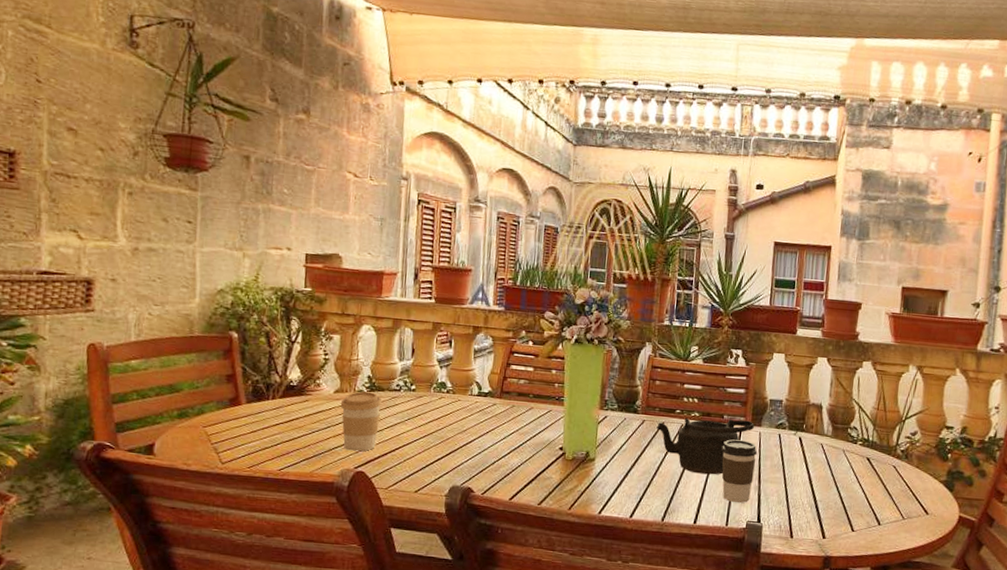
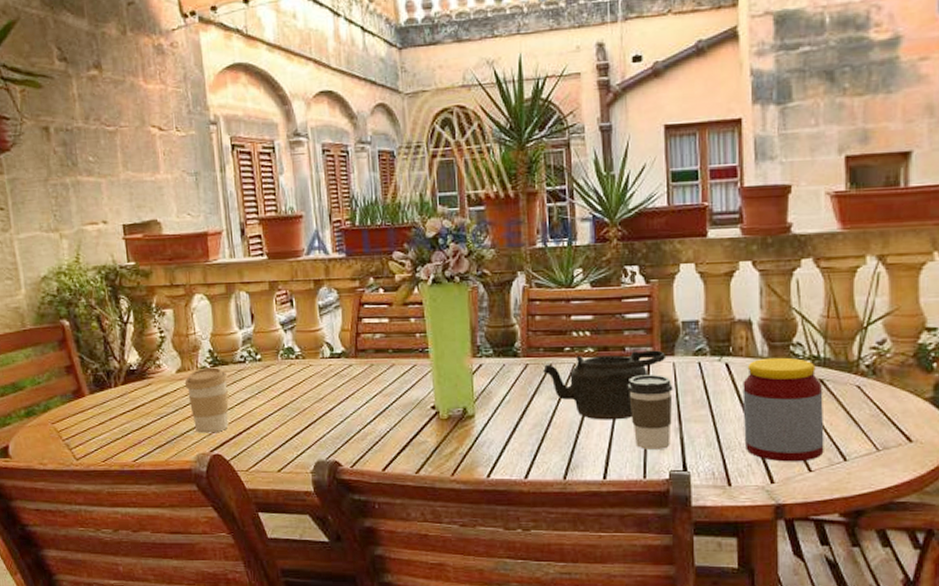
jar: none [806,436,869,523] -> present [743,357,824,462]

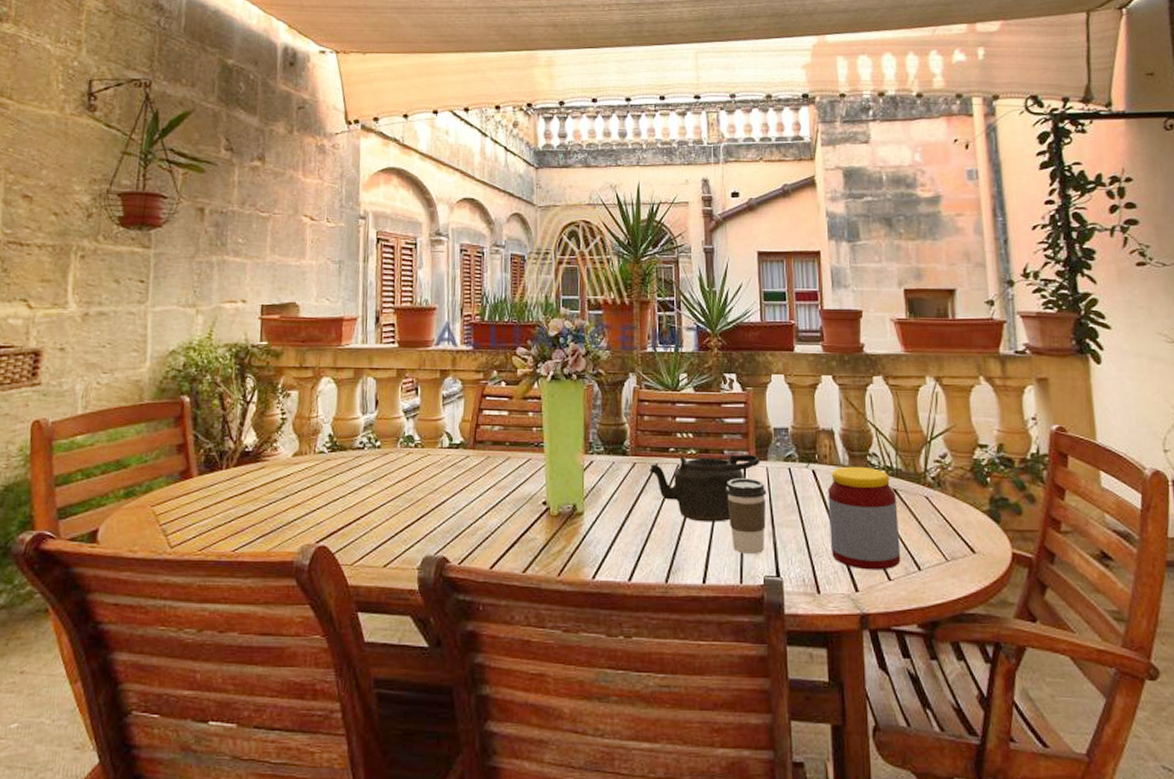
coffee cup: present [184,367,229,434] -> none [299,452,345,523]

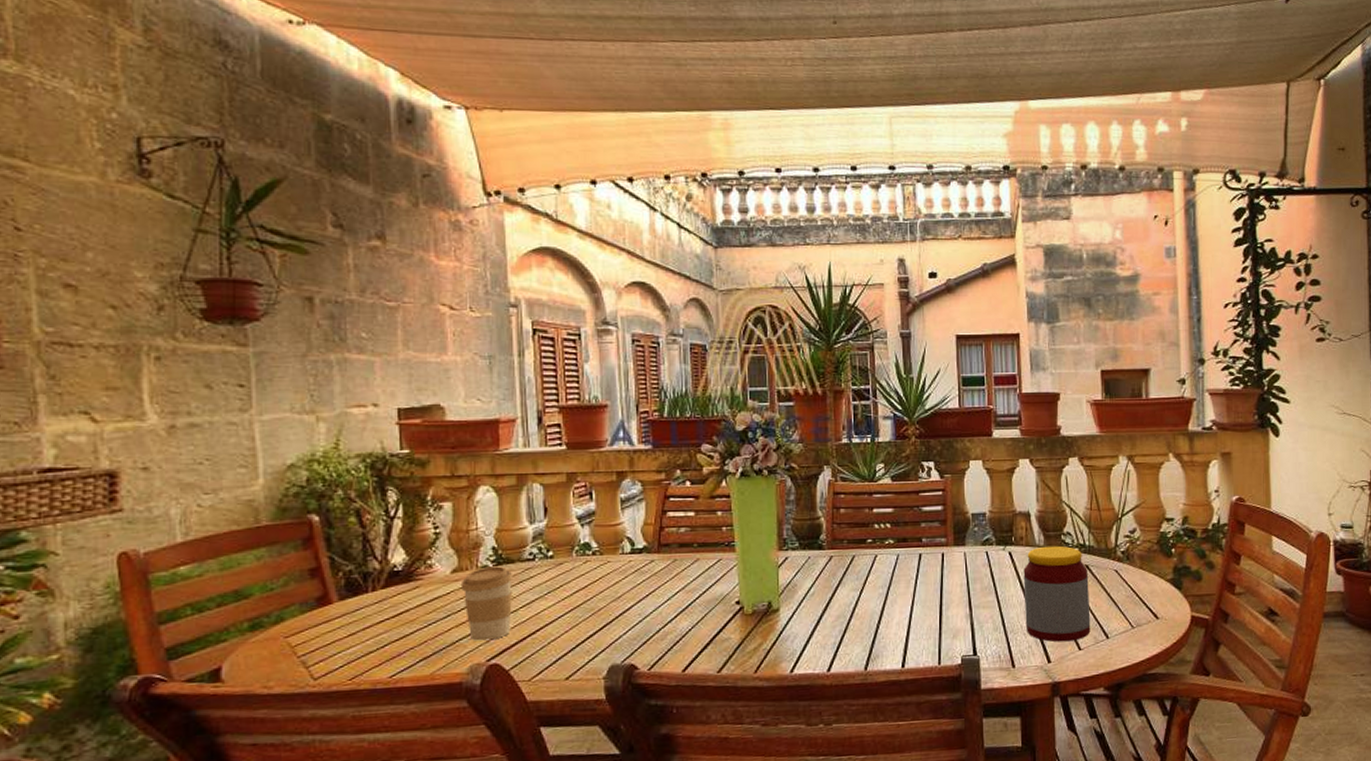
coffee cup: none [299,452,345,523] -> present [460,566,513,641]
teapot: present [649,454,761,522] -> none [847,541,959,610]
coffee cup: present [726,478,767,554] -> none [924,564,964,636]

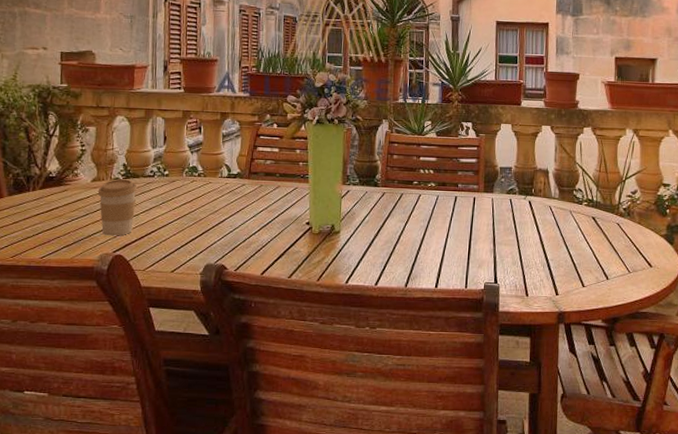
jar: present [1023,545,1091,642] -> none [539,199,595,279]

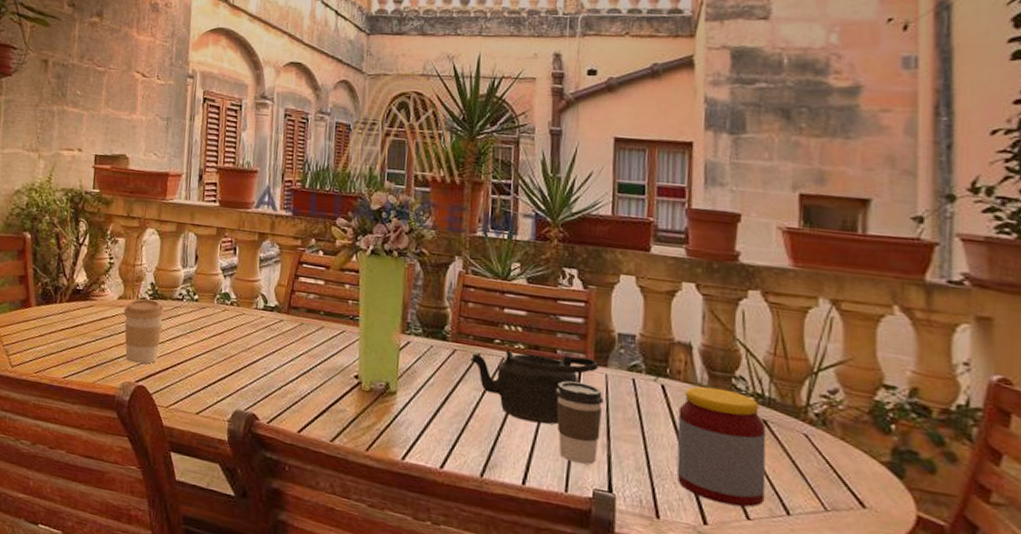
teapot: none [396,187,488,241] -> present [470,349,599,425]
coffee cup: none [458,206,491,265] -> present [555,381,604,465]
jar: none [539,199,595,279] -> present [676,386,767,507]

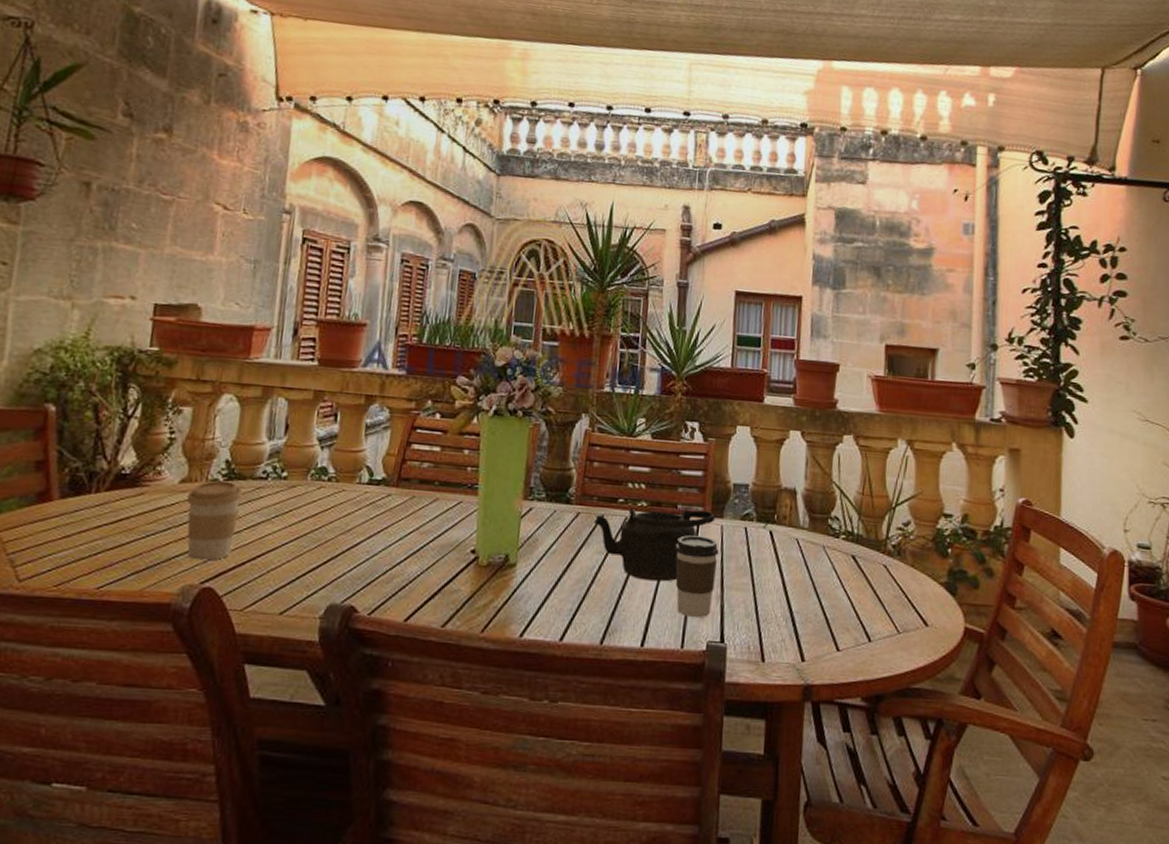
jar: present [676,386,767,507] -> none [780,529,855,640]

